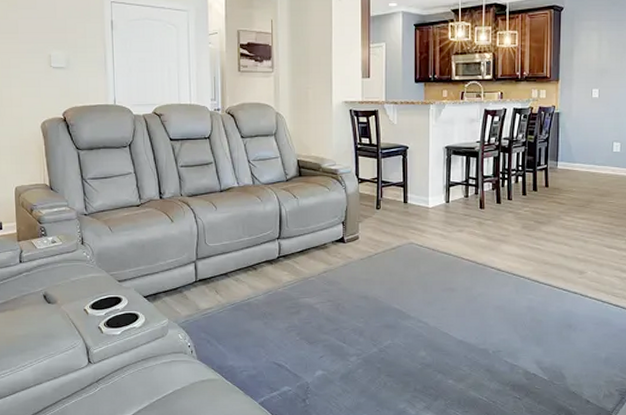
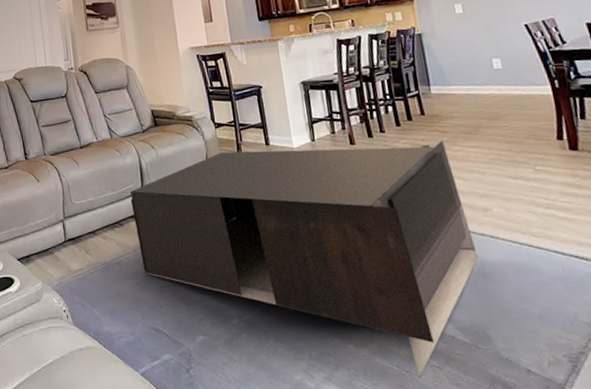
coffee table: none [266,207,568,406] -> present [130,140,479,377]

